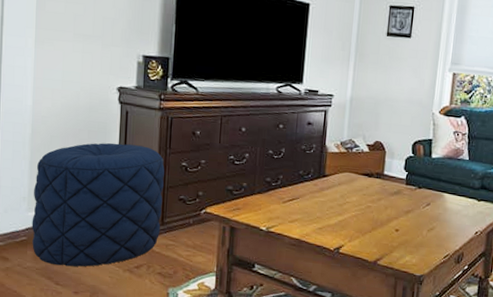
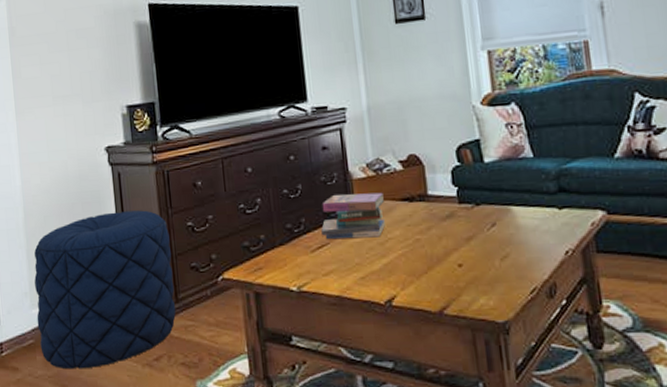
books: none [294,161,349,200] -> present [321,192,386,239]

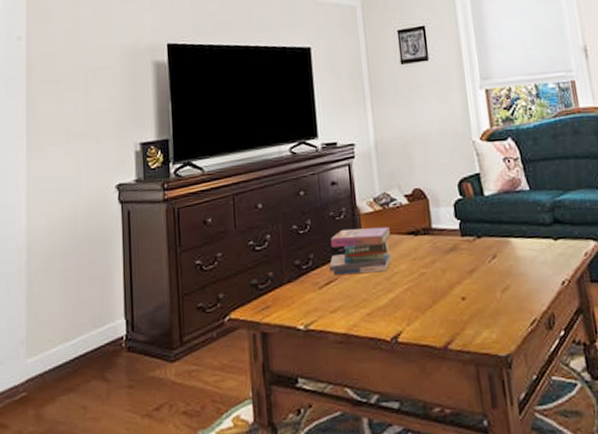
pouf: present [34,210,176,370] -> none [32,249,180,424]

